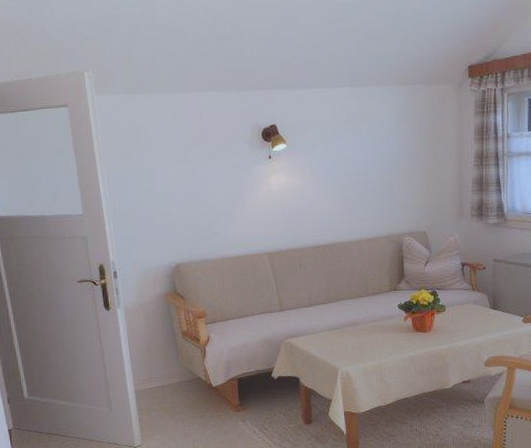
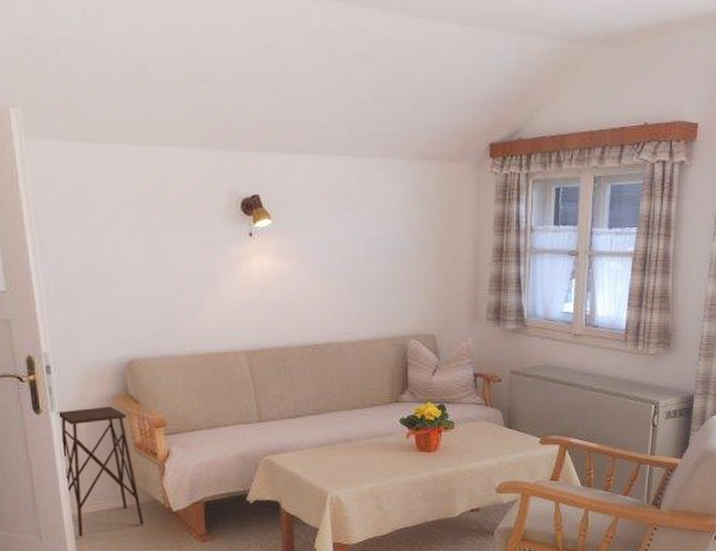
side table: none [122,302,191,408] -> present [57,406,145,537]

